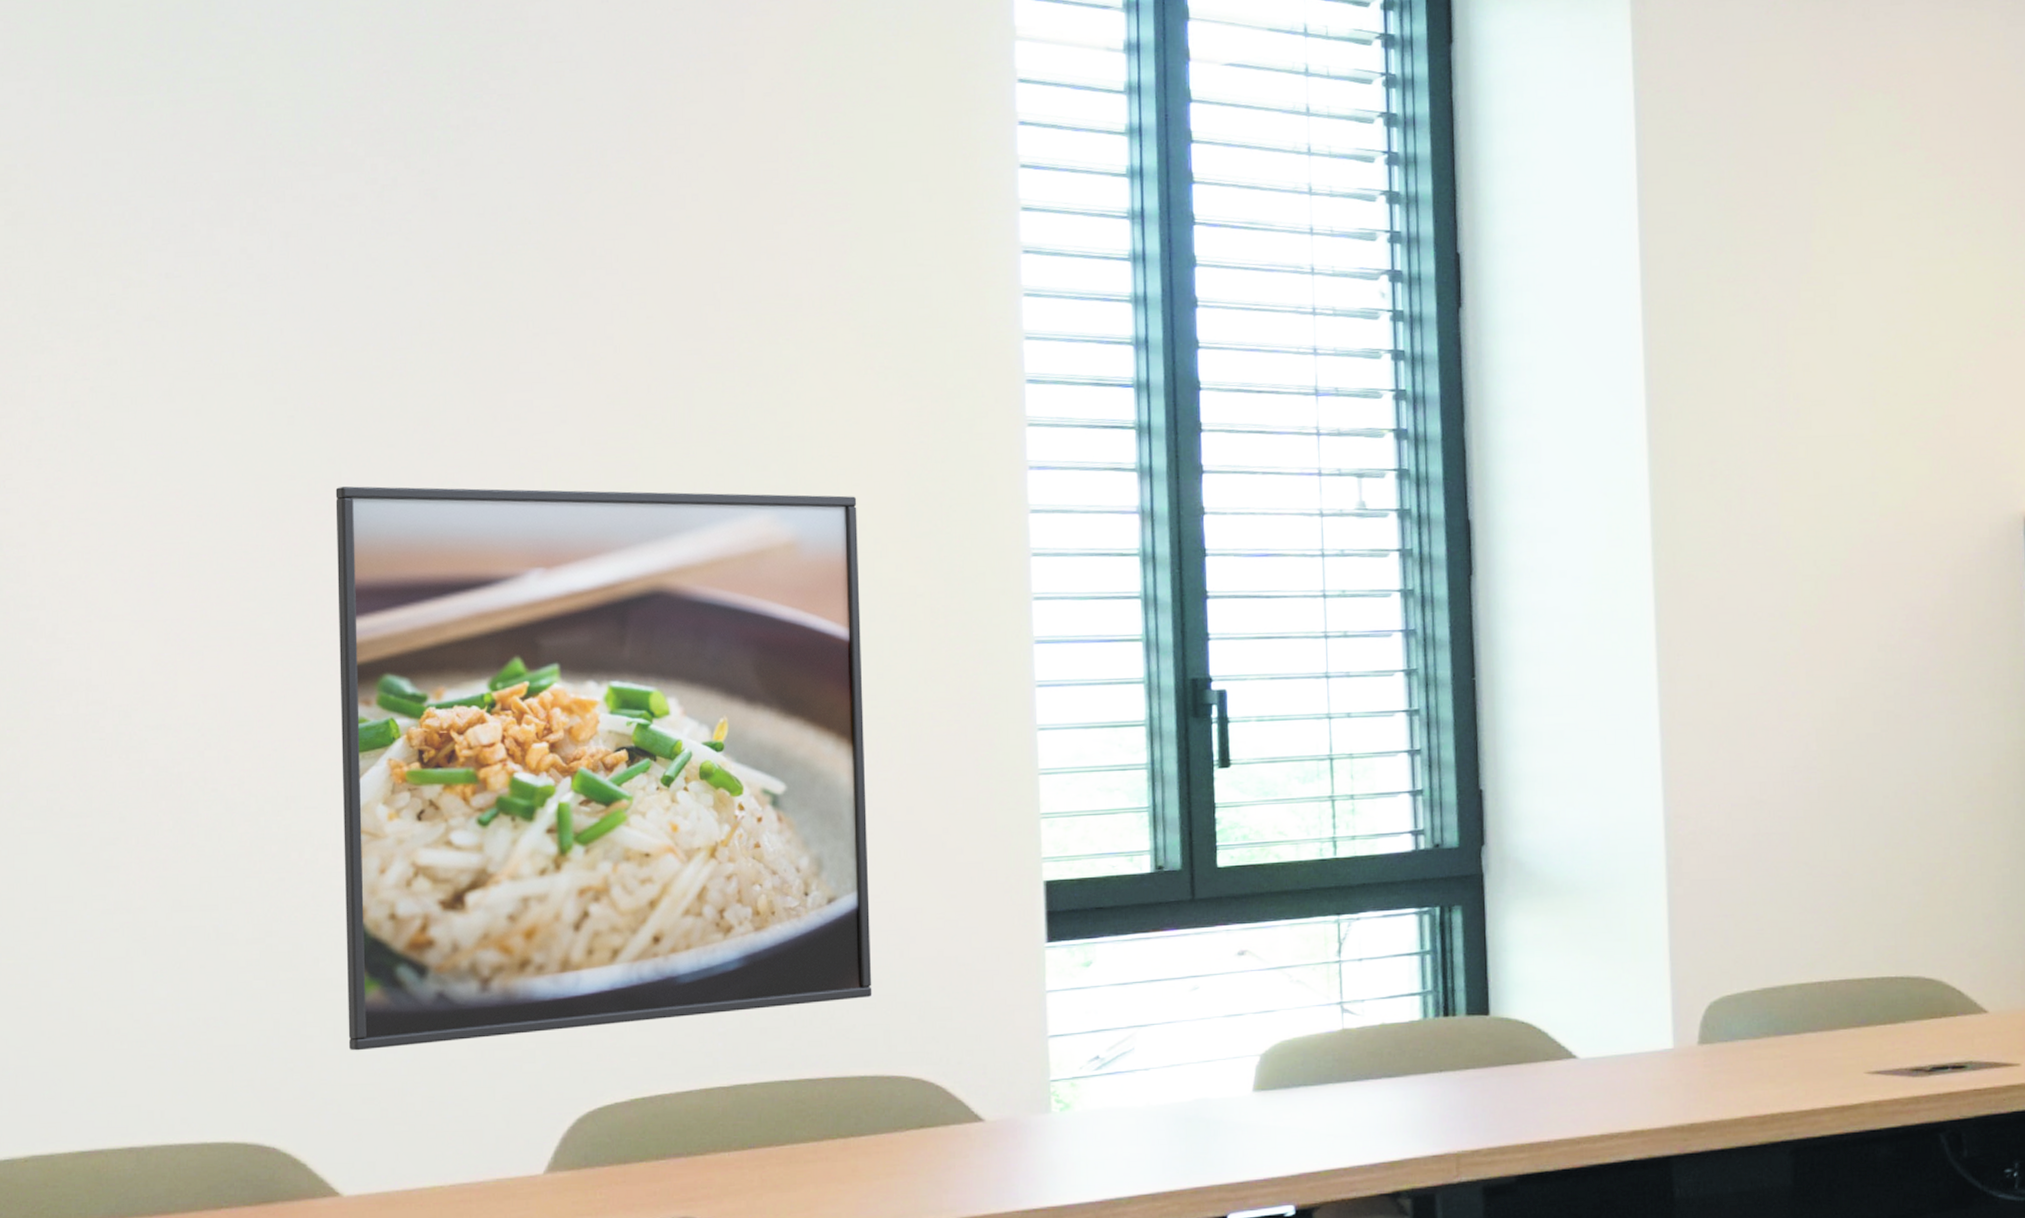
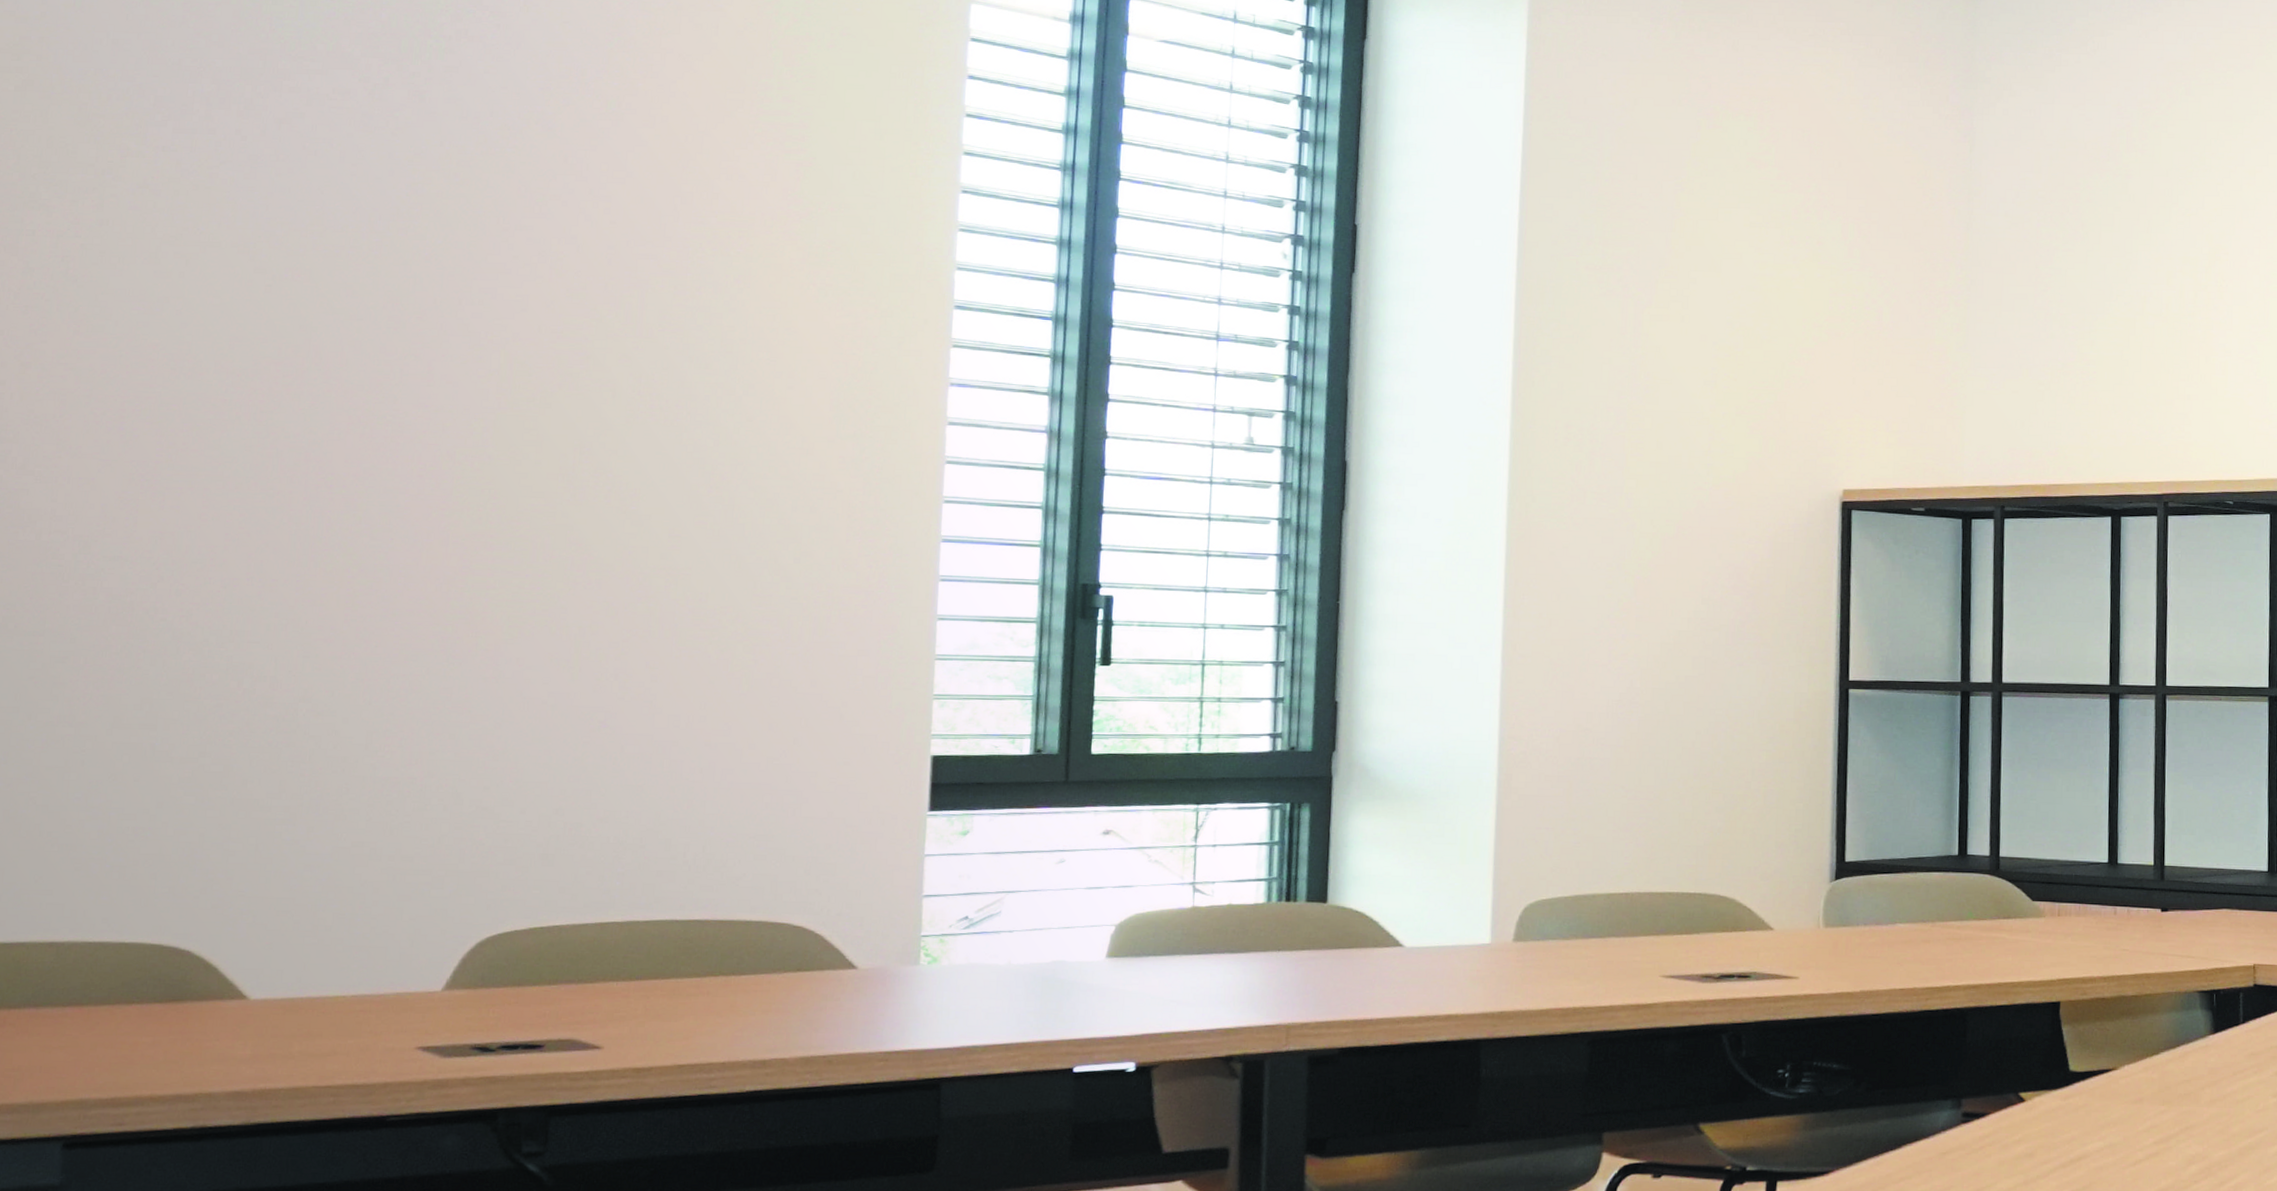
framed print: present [335,486,872,1051] -> none [268,353,790,867]

